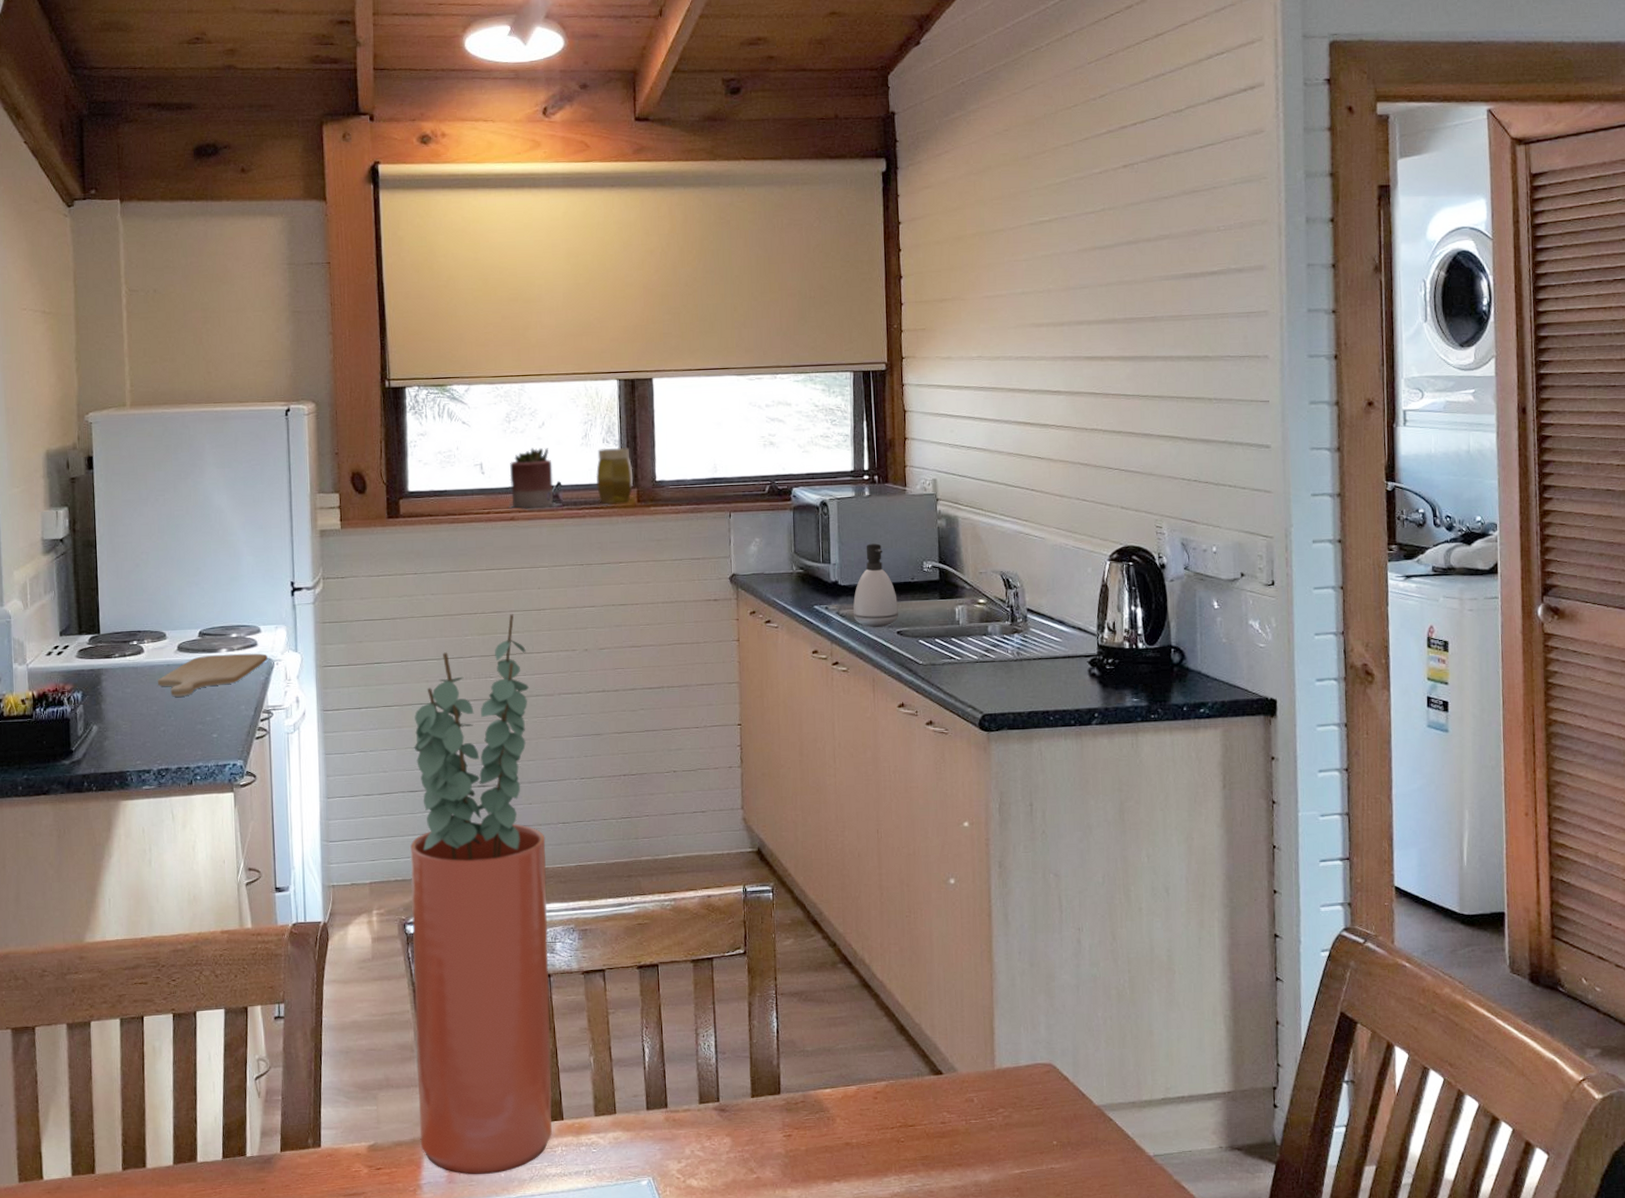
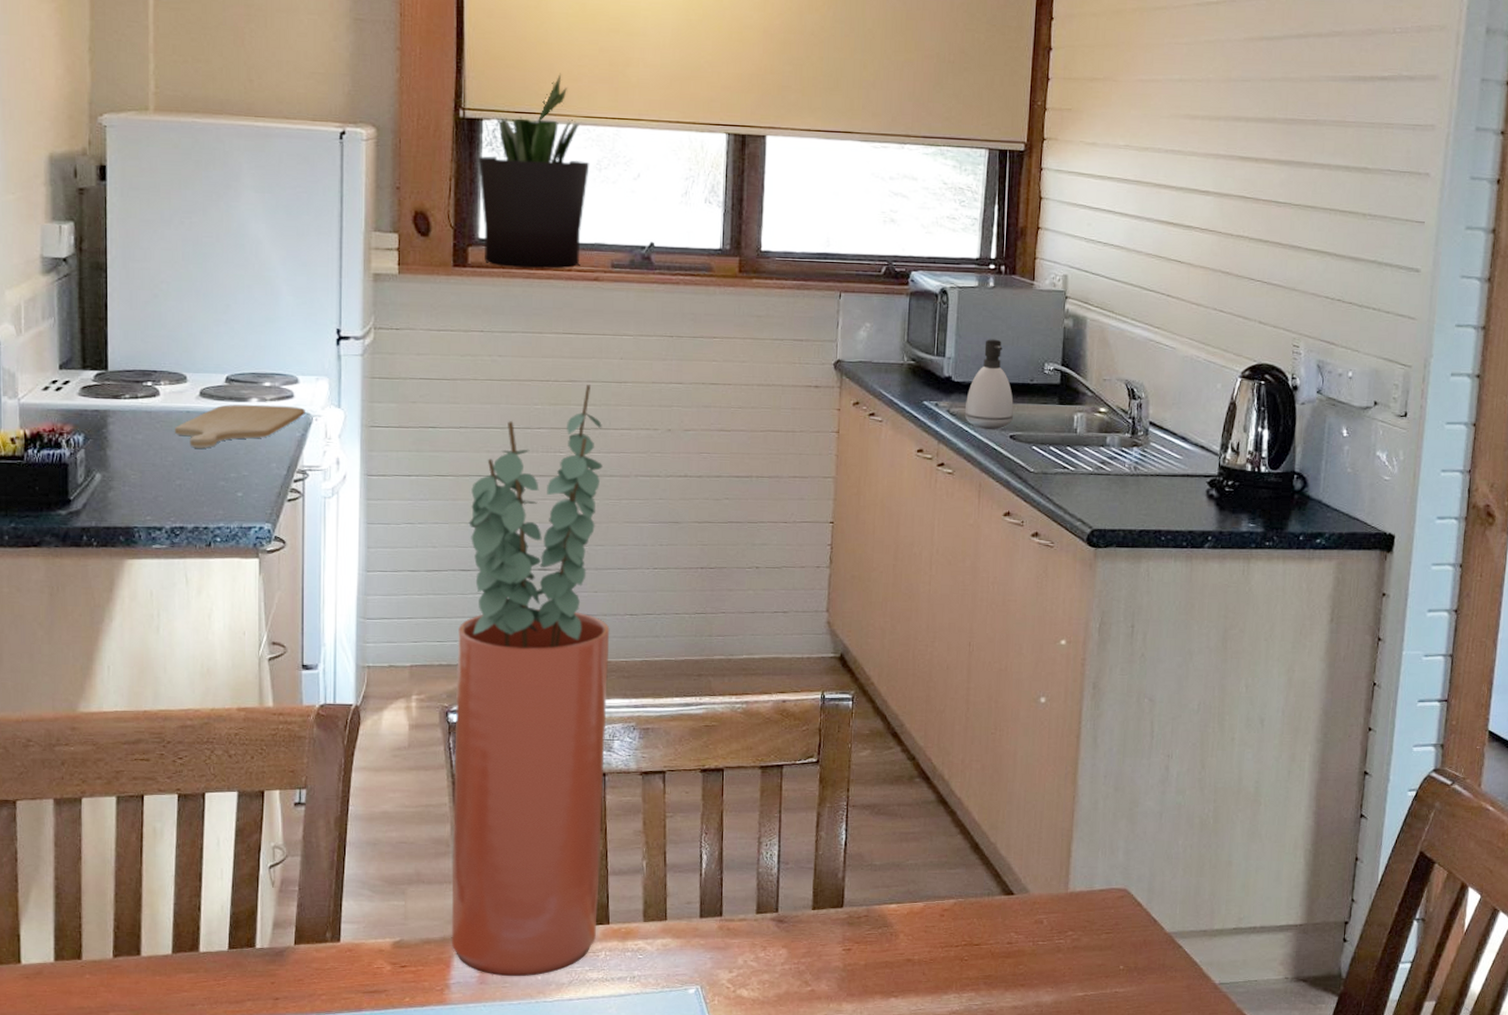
planter: none [404,340,500,516] -> present [478,73,590,271]
succulent planter: present [508,447,562,510] -> none [593,201,654,272]
jar: present [595,447,633,506] -> none [694,209,737,274]

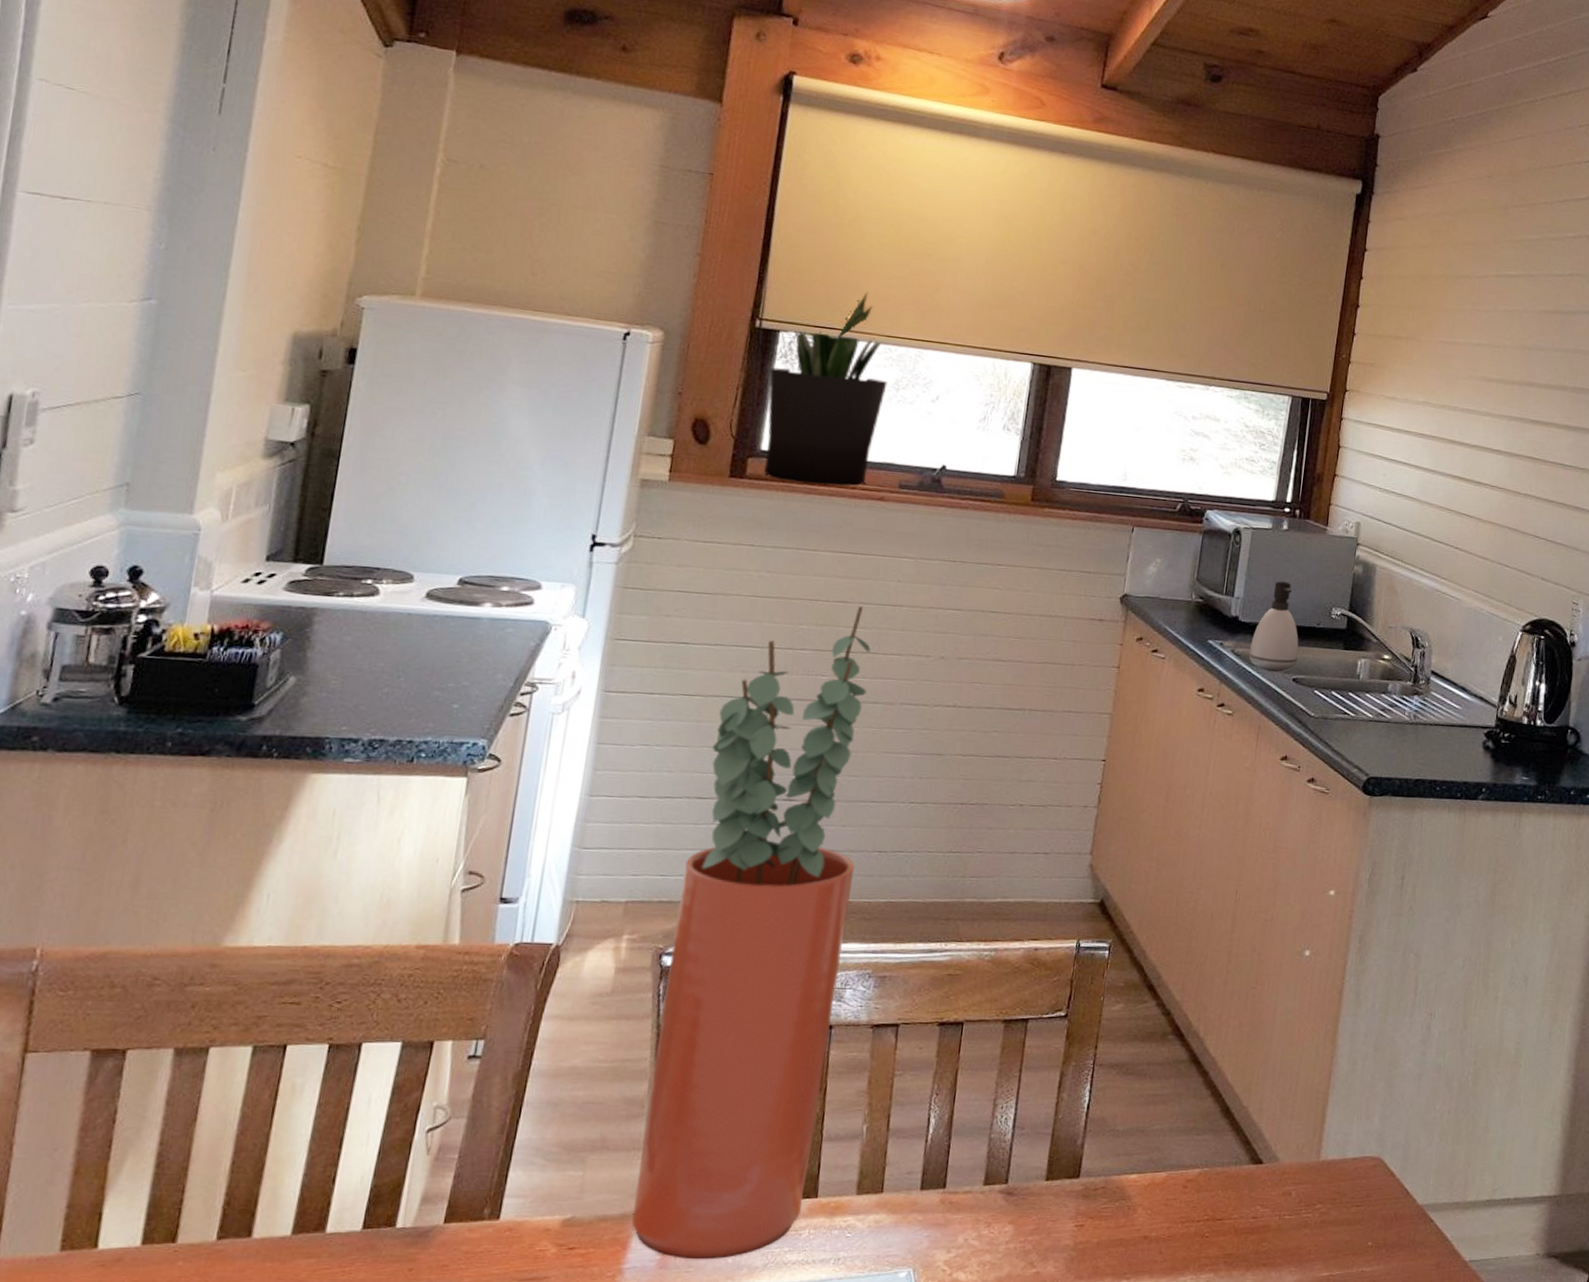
chopping board: present [174,404,305,449] -> none [389,608,545,655]

